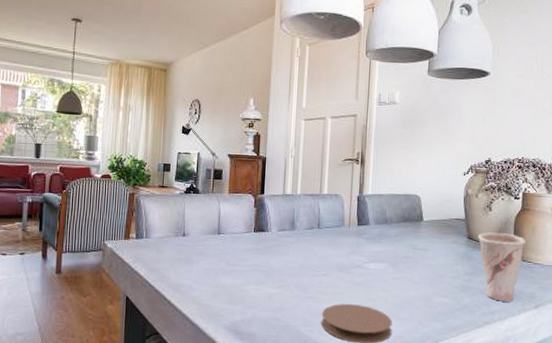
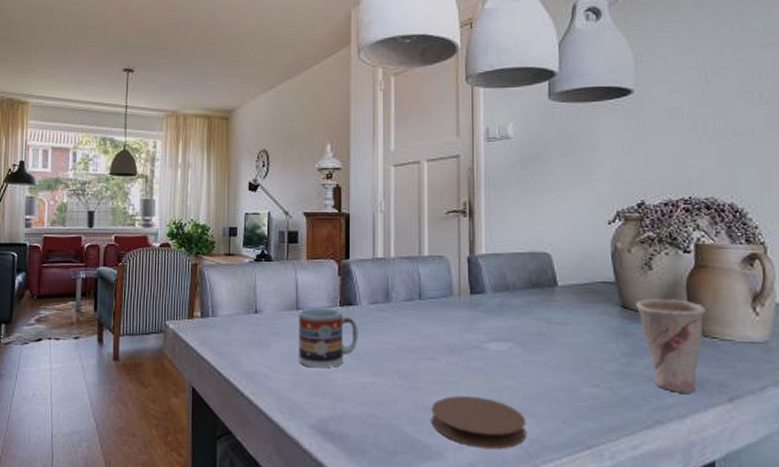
cup: none [218,232,268,282] -> present [298,307,358,368]

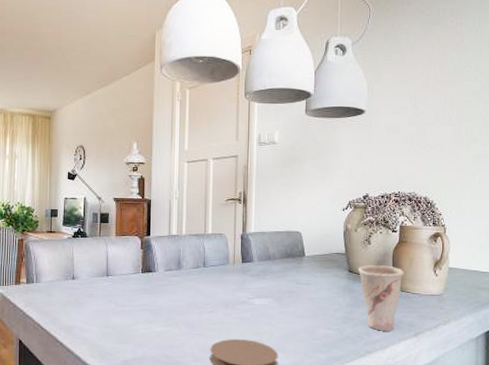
cup: present [298,307,358,368] -> none [108,274,156,322]

